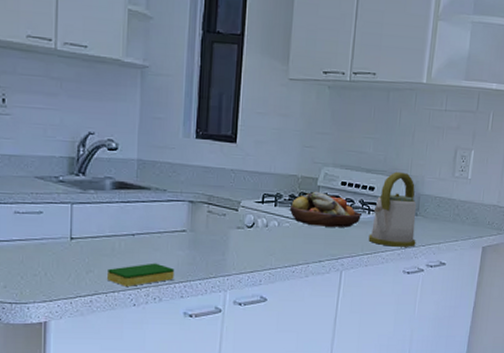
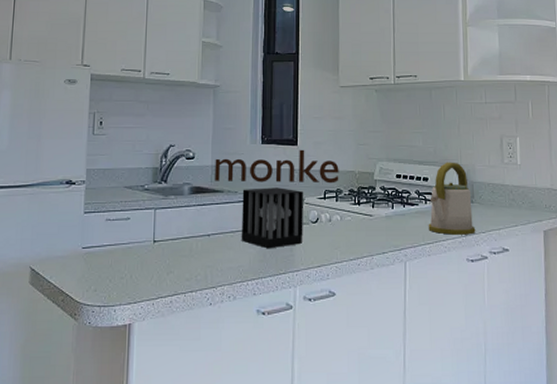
dish sponge: present [107,263,175,286] -> none [186,261,247,286]
knife block: none [141,147,281,252] -> present [215,149,339,249]
fruit bowl: present [289,191,361,228] -> none [350,185,419,218]

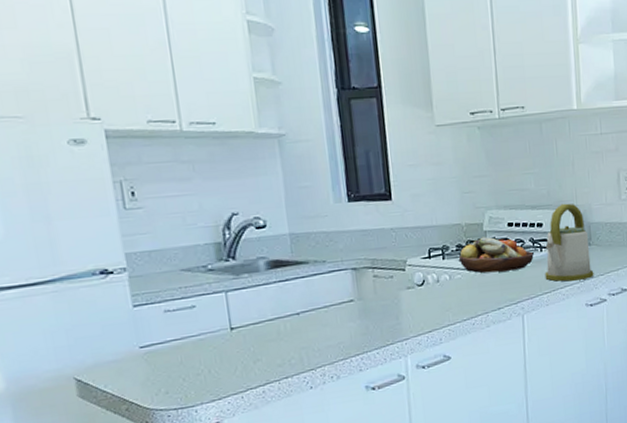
knife block: present [215,149,339,249] -> none [293,204,444,321]
fruit bowl: none [350,185,419,218] -> present [458,236,534,273]

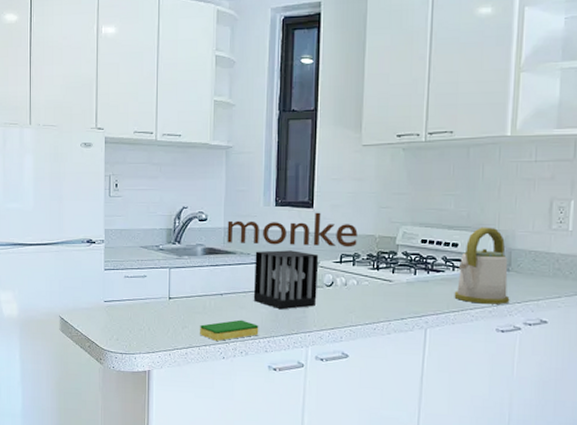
dish sponge: none [276,339,349,370] -> present [200,319,259,341]
knife block: none [293,204,444,321] -> present [227,212,358,310]
fruit bowl: present [458,236,534,273] -> none [368,250,445,285]

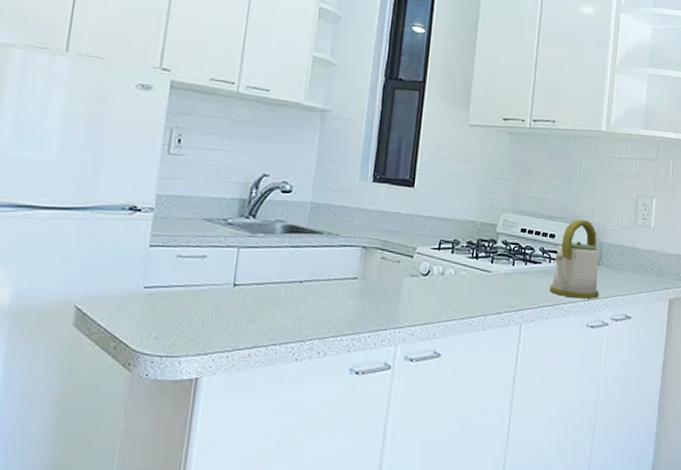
dish sponge: present [200,319,259,341] -> none [269,312,343,339]
knife block: present [227,212,358,310] -> none [313,192,459,302]

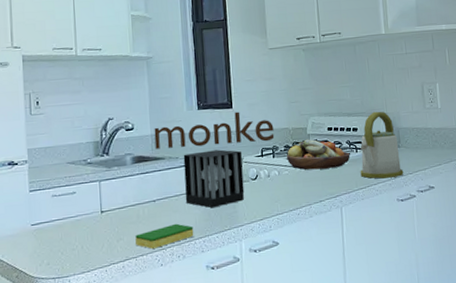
dish sponge: none [269,312,343,339] -> present [135,223,194,249]
knife block: none [313,192,459,302] -> present [154,111,275,208]
fruit bowl: none [467,238,542,277] -> present [286,139,350,170]

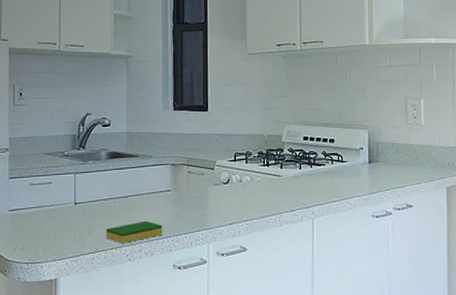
knife block: present [154,111,275,208] -> none [130,115,249,209]
fruit bowl: present [286,139,350,170] -> none [259,147,325,178]
kettle: present [360,111,404,179] -> none [334,123,381,193]

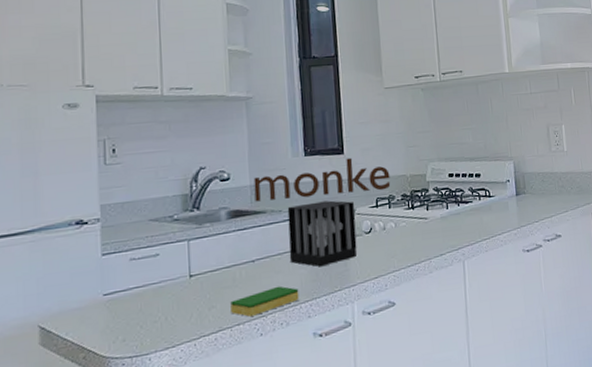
knife block: none [130,115,249,209] -> present [253,157,391,267]

